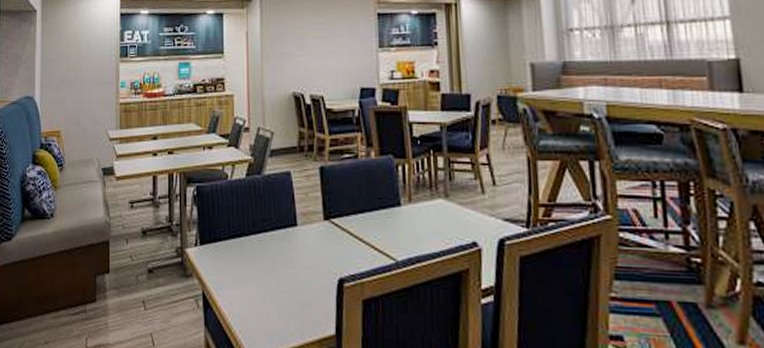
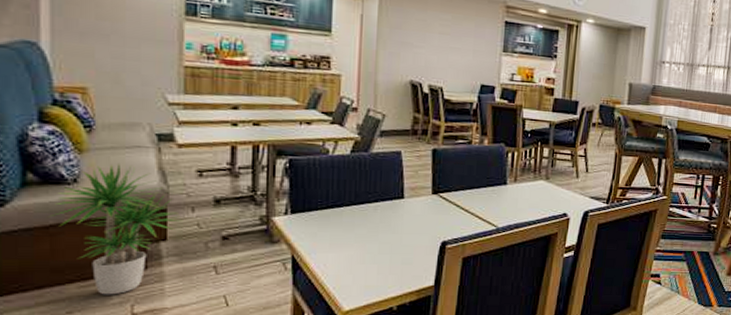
potted plant: none [35,198,120,327] -> present [47,164,183,295]

